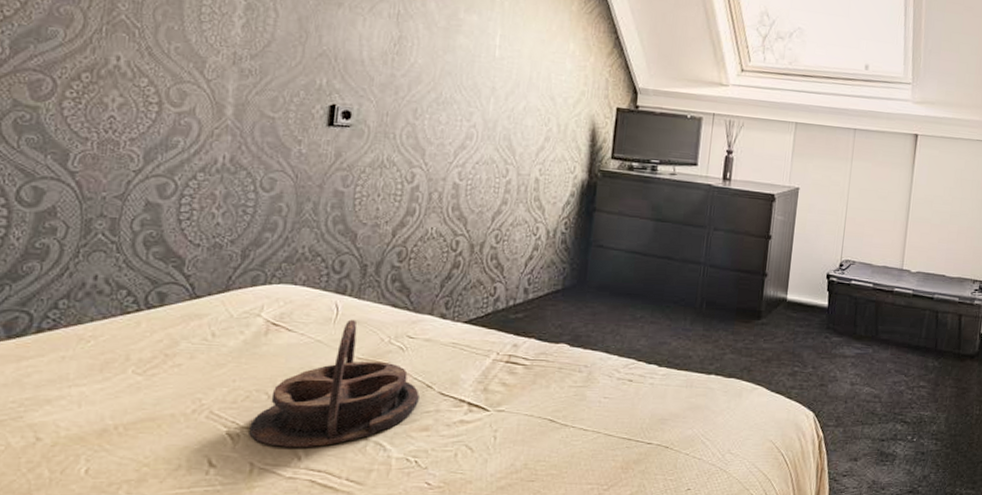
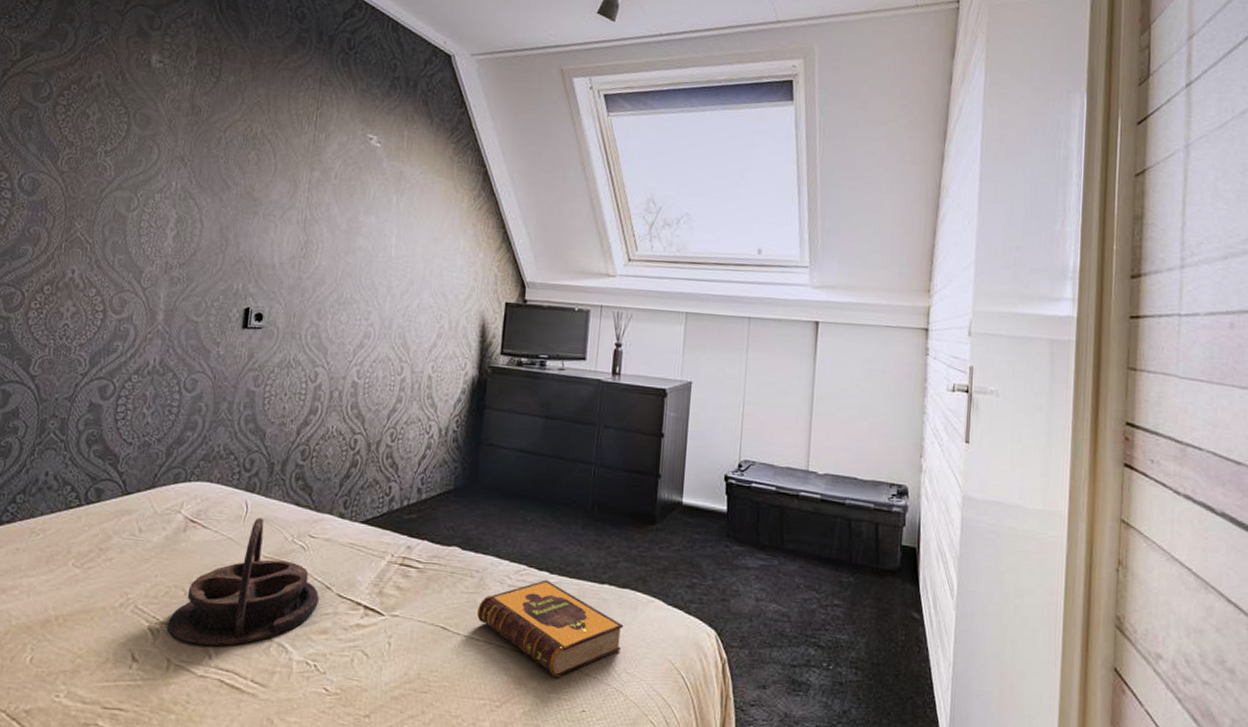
hardback book: none [585,372,729,461] -> present [477,580,624,678]

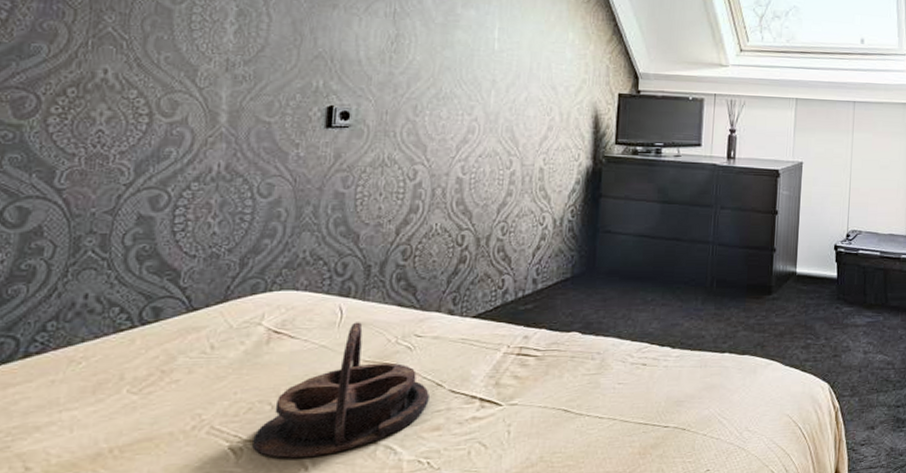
hardback book: present [477,580,624,678] -> none [600,354,744,443]

